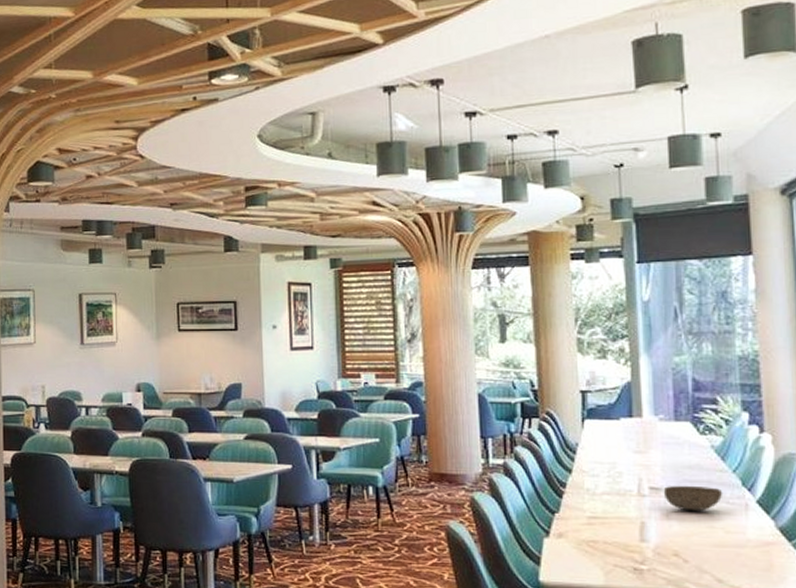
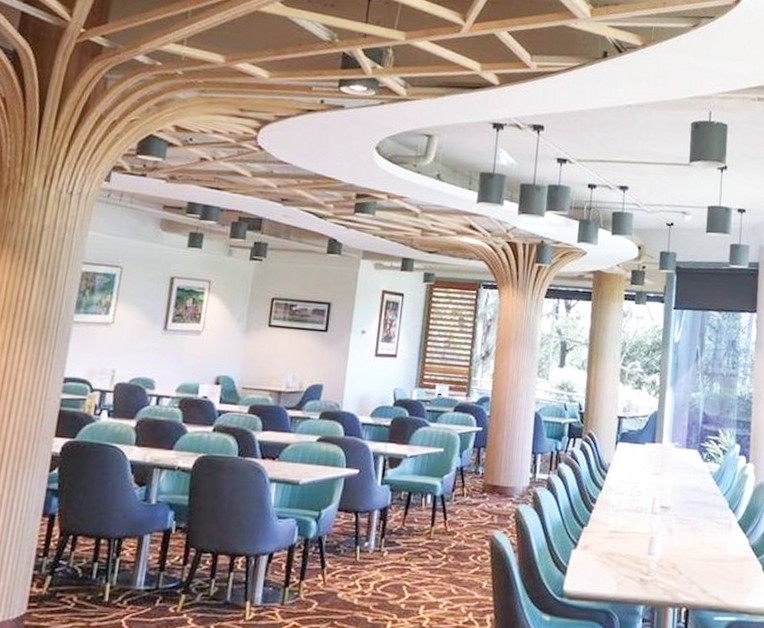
bowl: present [663,485,723,512] -> none [670,505,715,529]

